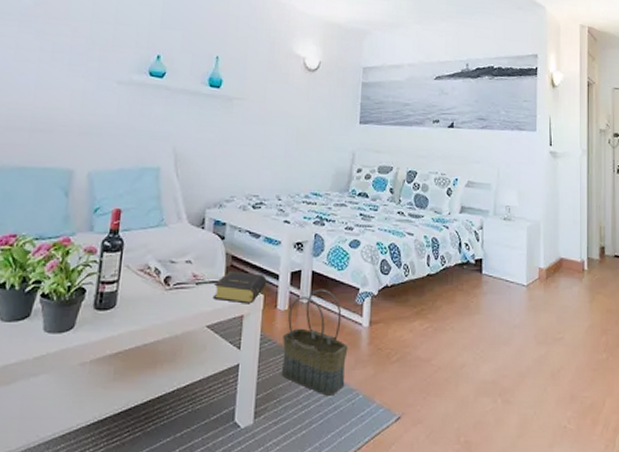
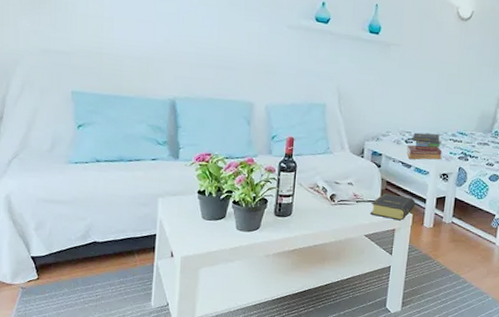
books: none [254,195,295,228] -> present [406,132,442,160]
basket: present [282,288,348,396] -> none [425,212,482,296]

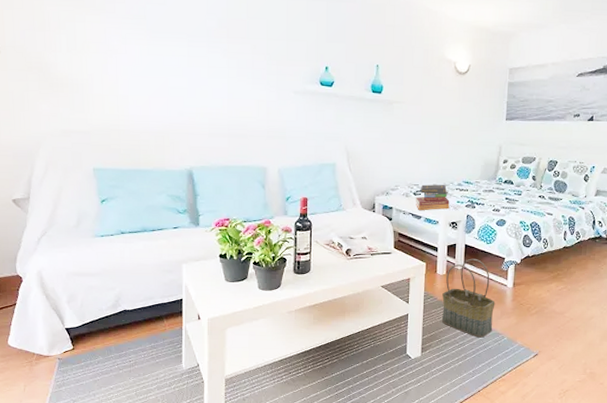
book: present [370,193,416,221] -> none [385,245,428,270]
basket: none [425,212,482,296] -> present [442,258,495,338]

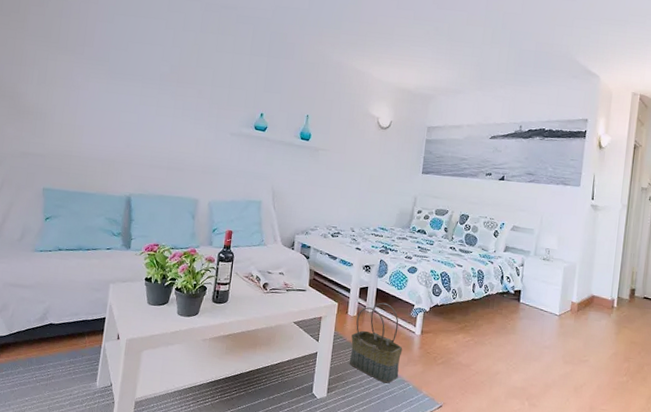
books: present [416,184,450,211] -> none [333,227,365,253]

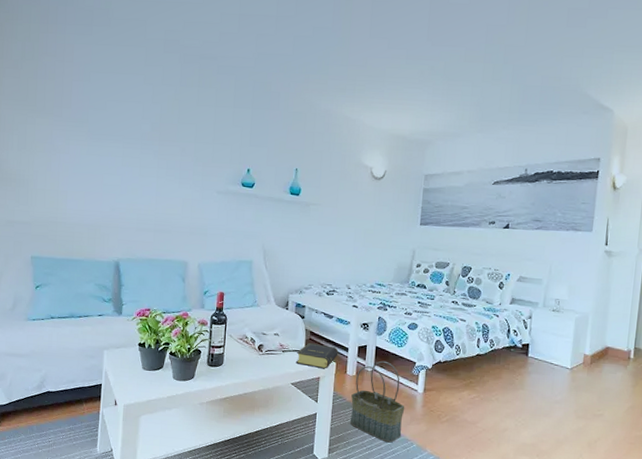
book: none [298,283,341,309] -> present [295,343,339,369]

